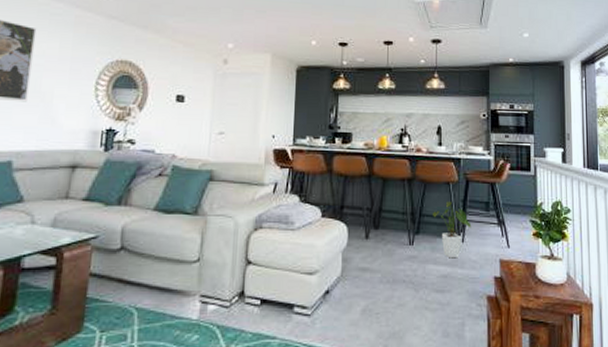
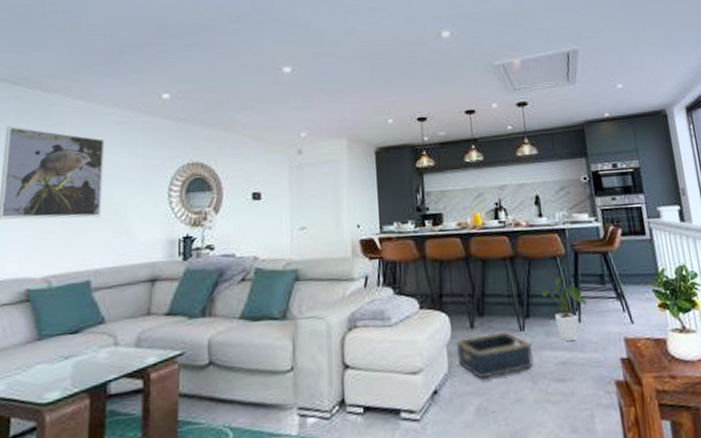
basket: none [350,244,417,284] -> present [455,331,533,378]

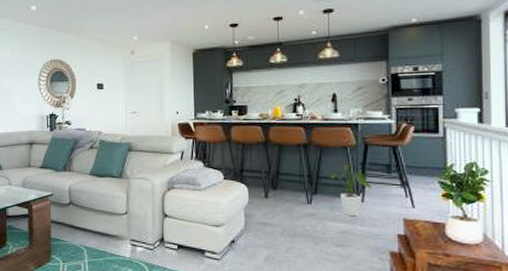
basket: present [455,331,533,378] -> none [252,203,316,237]

